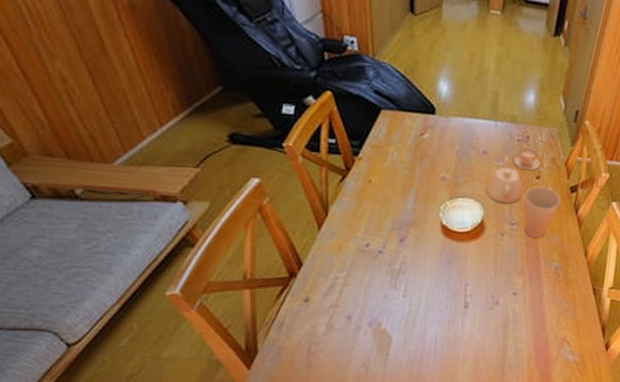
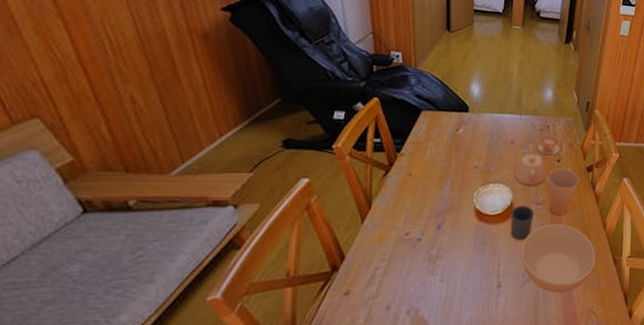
mug: none [479,223,507,261] -> present [510,205,534,240]
bowl: none [491,247,574,319] -> present [521,224,596,293]

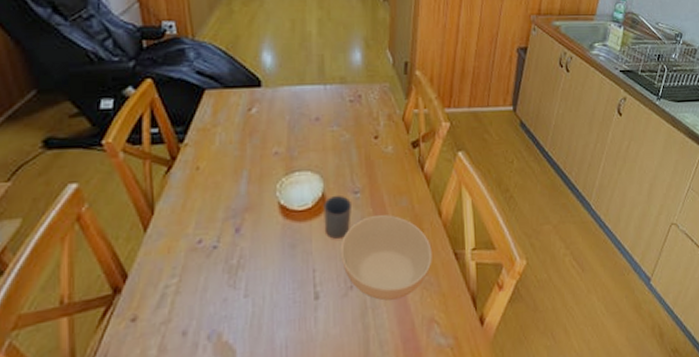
teapot: present [514,143,547,186] -> none [322,118,363,172]
teacup: present [536,133,560,156] -> none [347,105,377,132]
cup: present [547,168,580,216] -> none [364,145,404,205]

